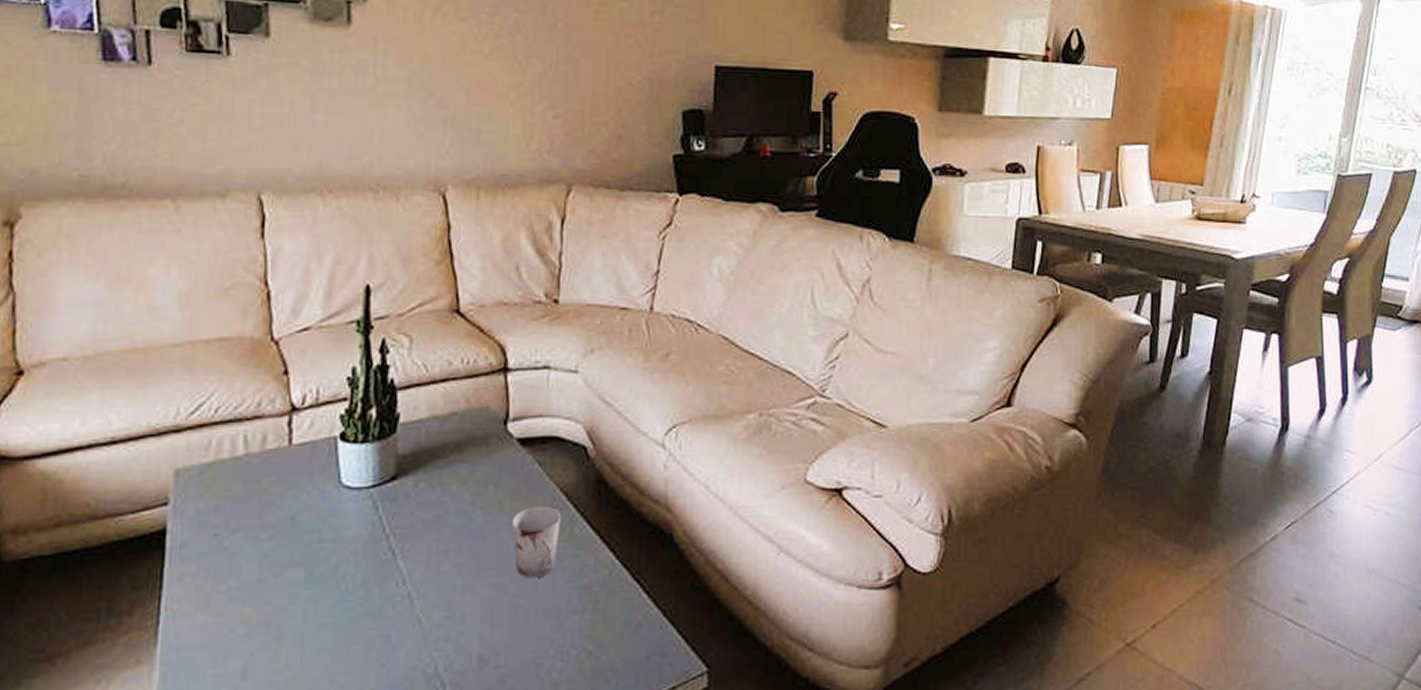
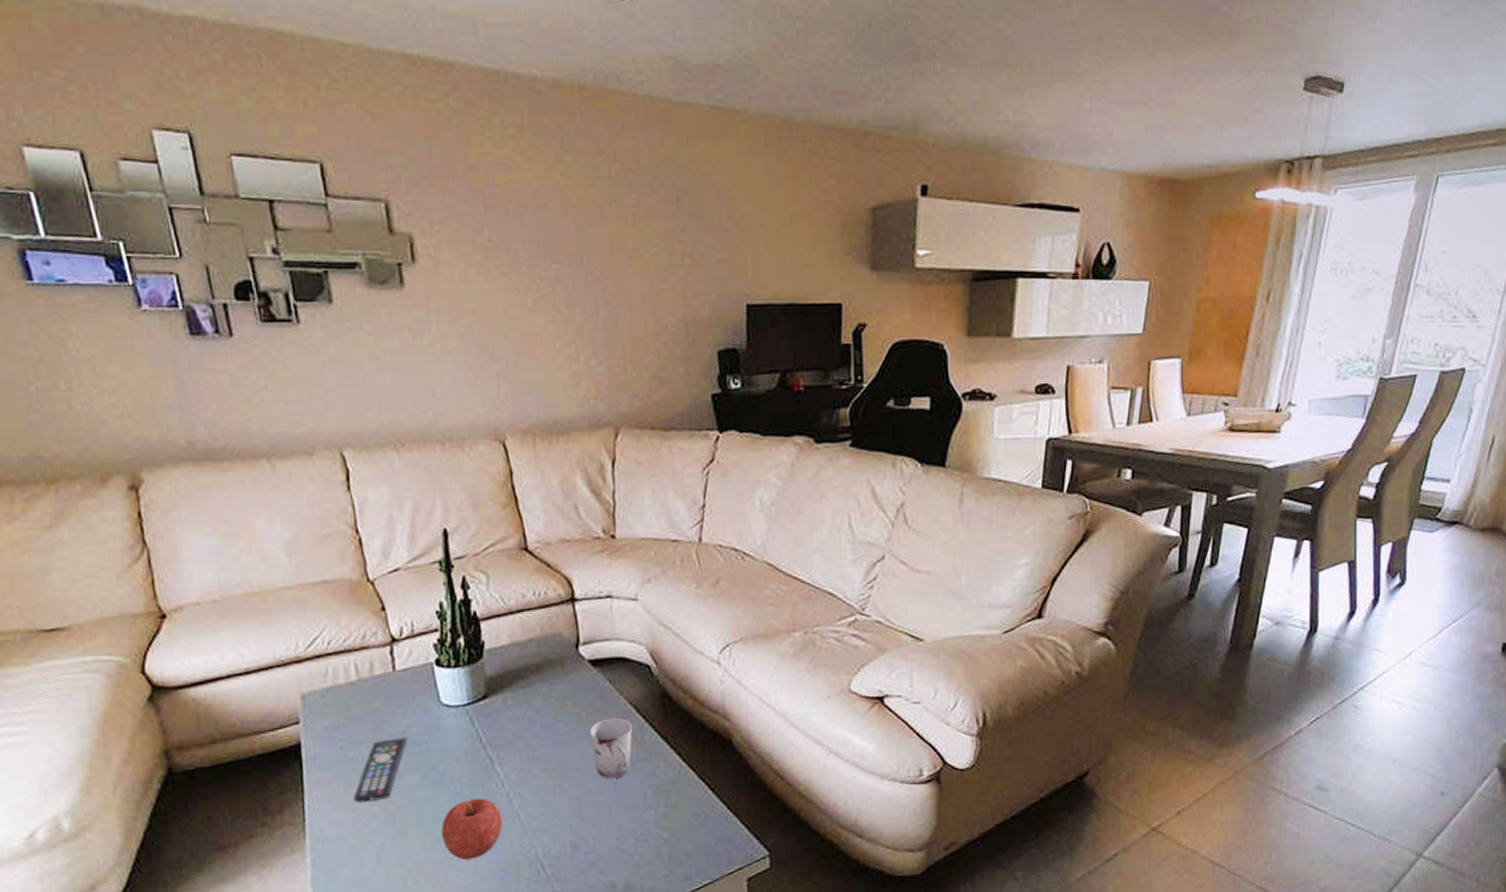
remote control: none [222,525,297,603] -> present [353,738,408,803]
fruit: none [324,599,400,675] -> present [441,798,503,860]

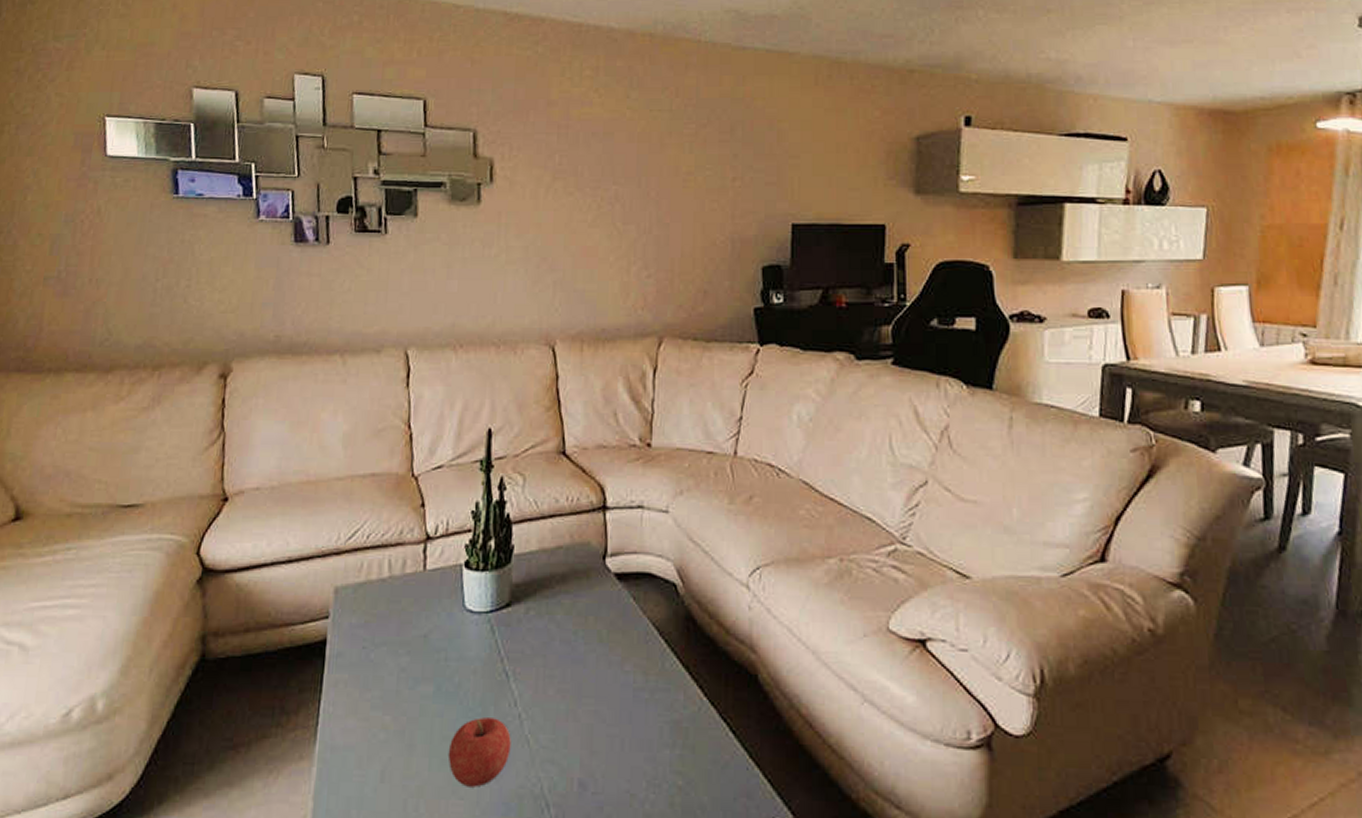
remote control: present [353,738,408,803] -> none [367,642,428,711]
cup: present [589,717,632,780] -> none [609,639,653,709]

